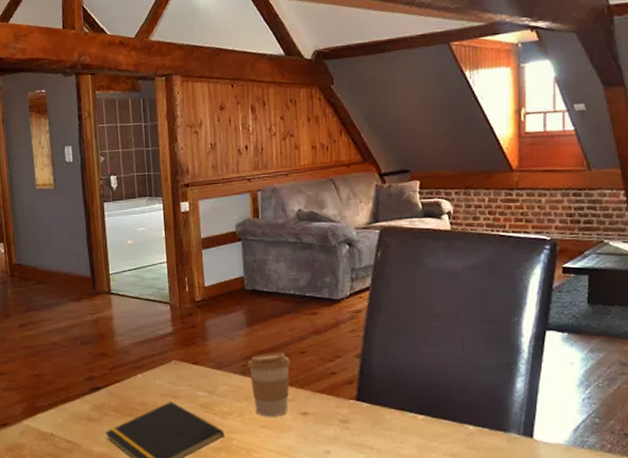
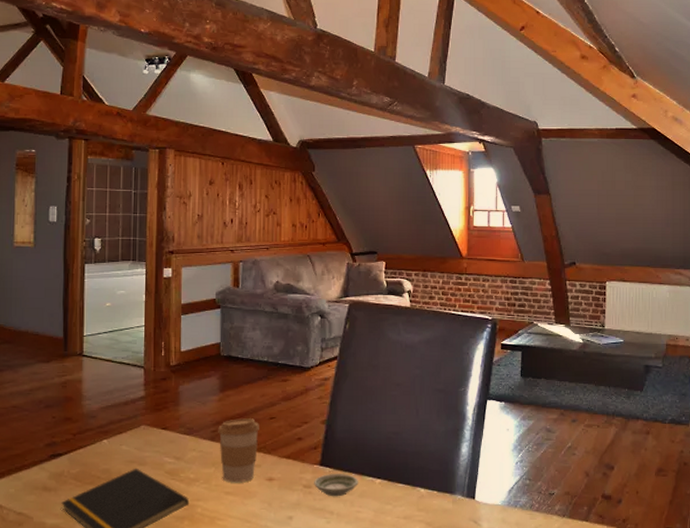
saucer: none [351,409,399,433] -> present [314,474,358,497]

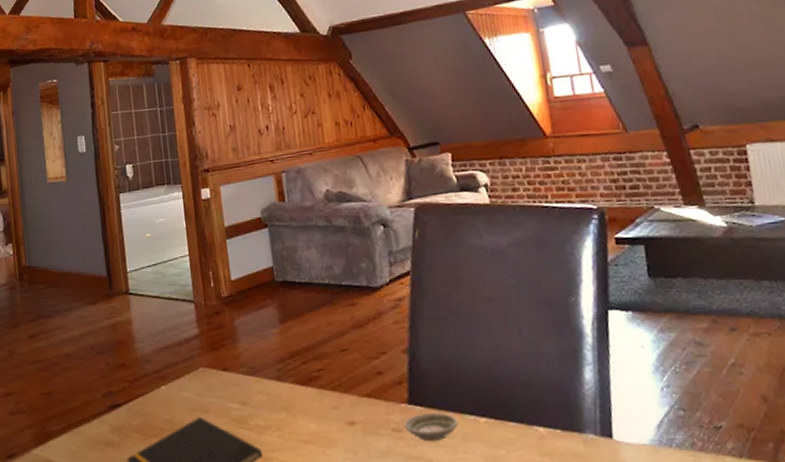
coffee cup: present [218,418,259,483] -> none [283,352,333,430]

